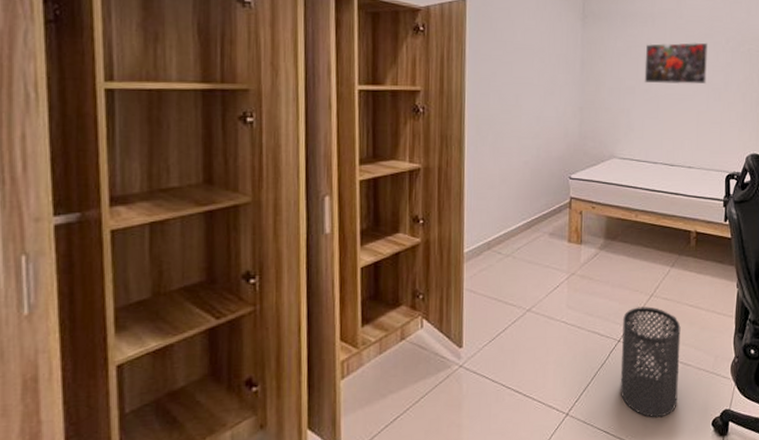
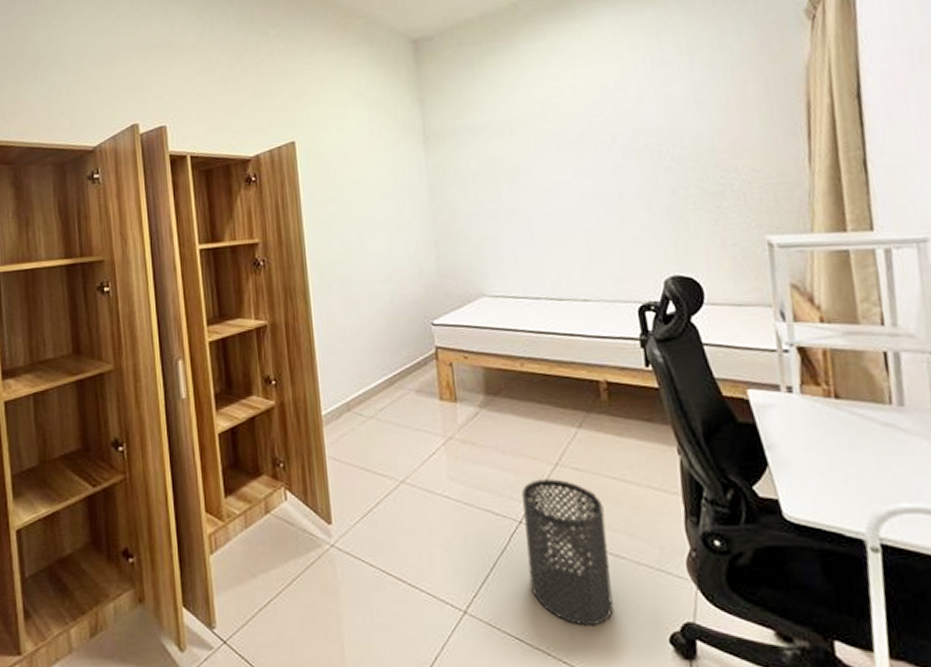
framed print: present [644,42,709,85] -> none [505,144,592,204]

